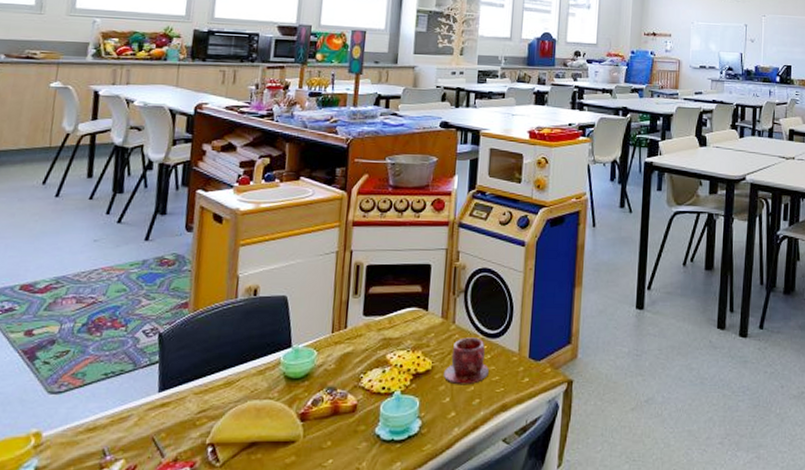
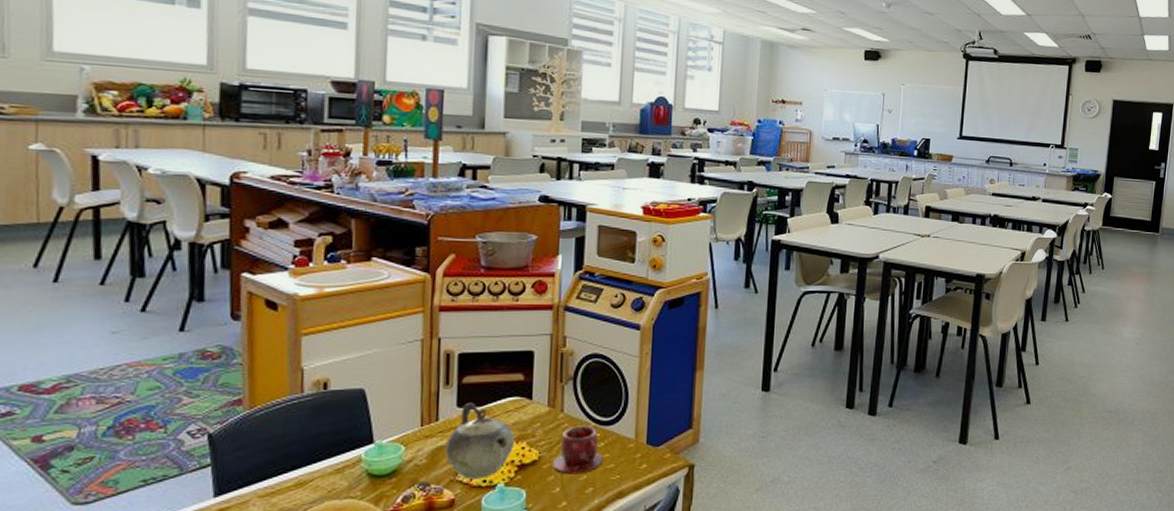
teapot: none [350,311,411,386] -> present [444,402,514,479]

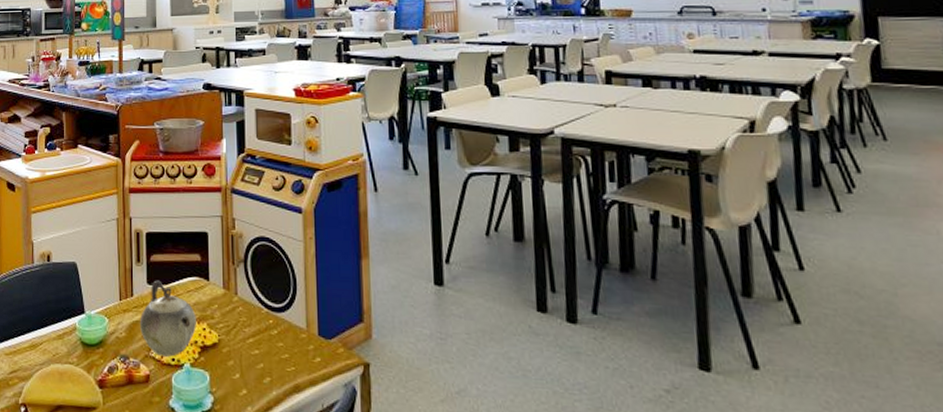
teacup: present [553,426,603,475] -> none [232,310,277,362]

